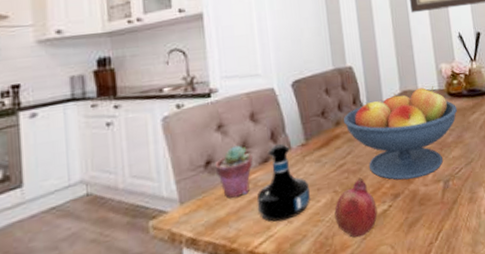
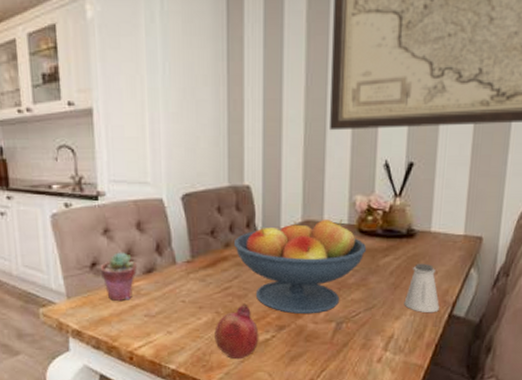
tequila bottle: present [256,143,310,222] -> none [138,256,191,331]

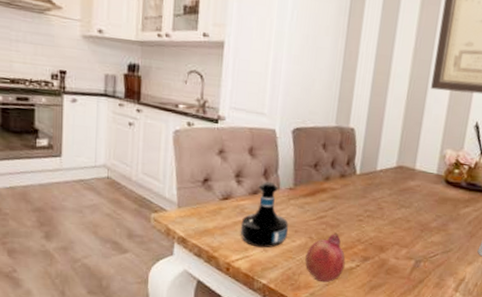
potted succulent: present [100,252,137,302] -> none [210,172,244,217]
tequila bottle: none [138,256,191,331] -> present [240,181,288,248]
fruit bowl: present [233,219,367,315] -> none [333,165,451,250]

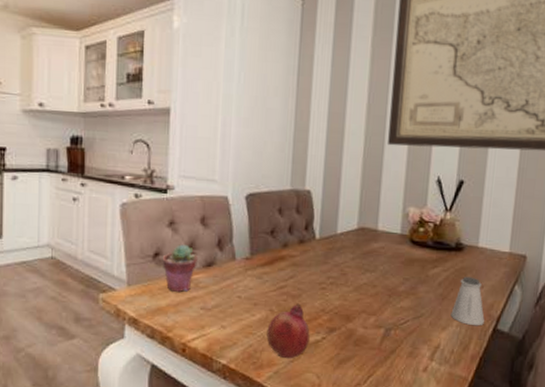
potted succulent: none [210,172,244,217] -> present [162,244,197,293]
tequila bottle: present [240,181,288,248] -> none [195,252,247,325]

